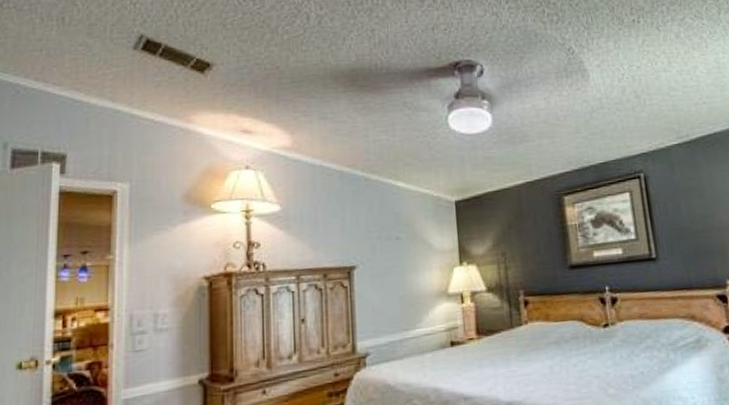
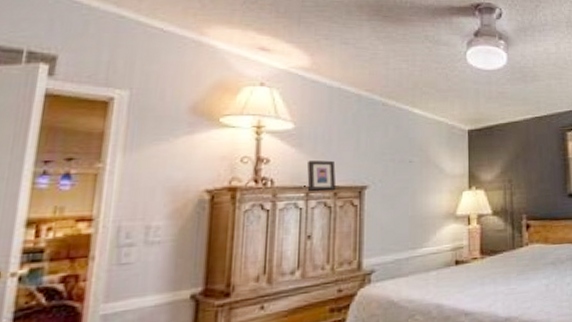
picture frame: none [296,241,326,275] -> present [307,160,337,192]

